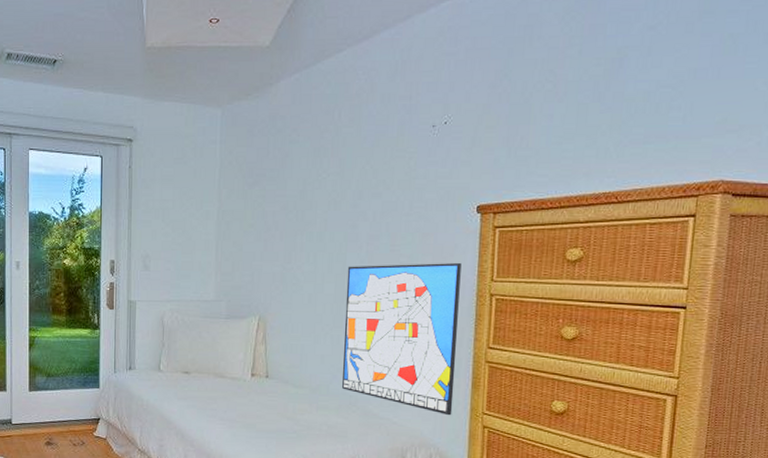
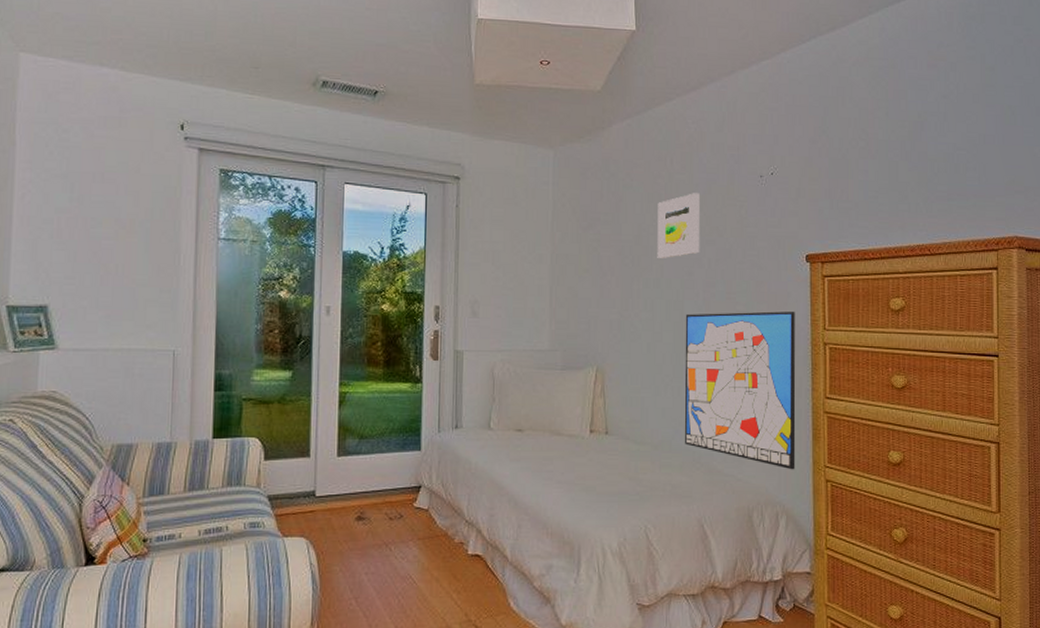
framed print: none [321,146,367,212] -> present [657,193,700,258]

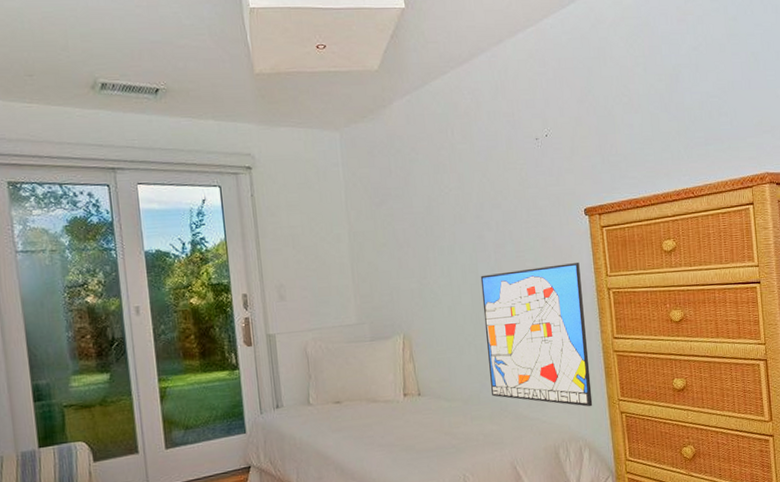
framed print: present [657,193,700,258] -> none [444,160,487,226]

